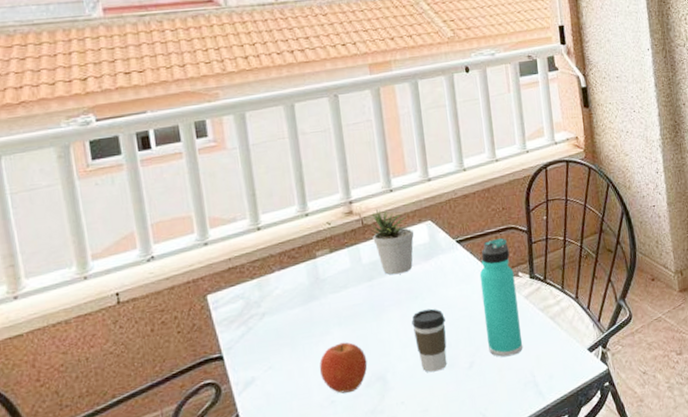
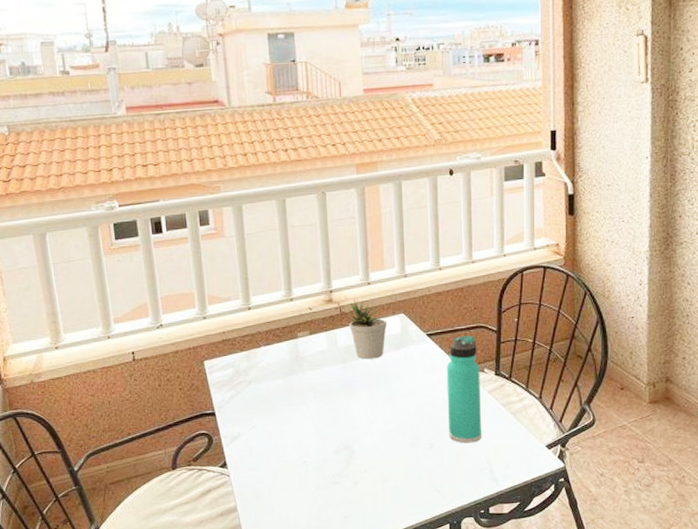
fruit: present [319,341,368,394] -> none [295,413,337,456]
coffee cup: present [412,308,447,372] -> none [379,392,410,448]

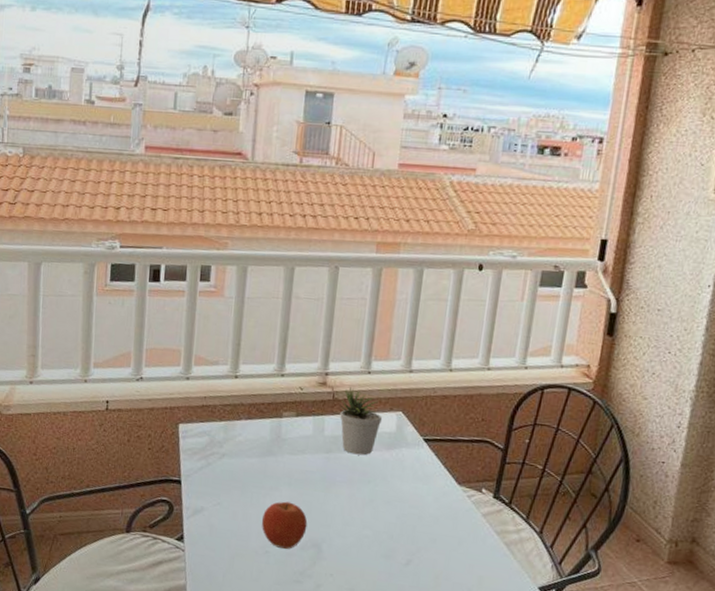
fruit: none [295,413,337,456] -> present [261,501,308,549]
thermos bottle: present [446,335,481,444] -> none [430,447,479,568]

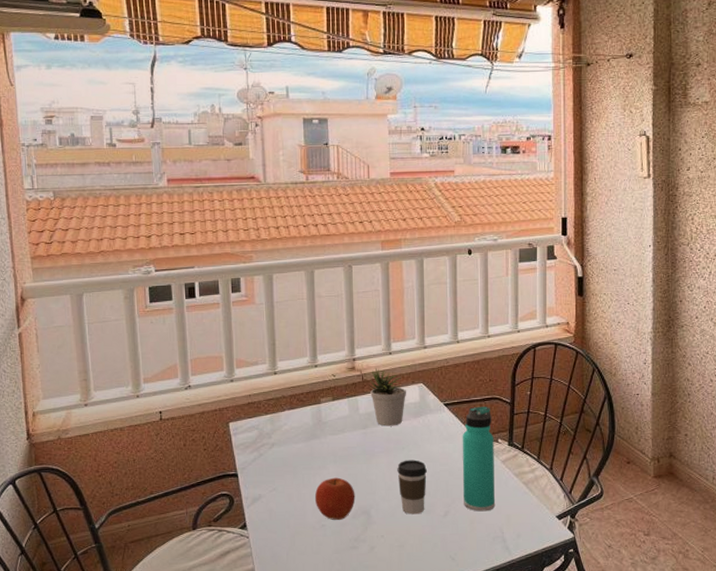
coffee cup: none [357,495,393,558] -> present [397,460,427,515]
thermos bottle: none [430,447,479,568] -> present [462,406,495,512]

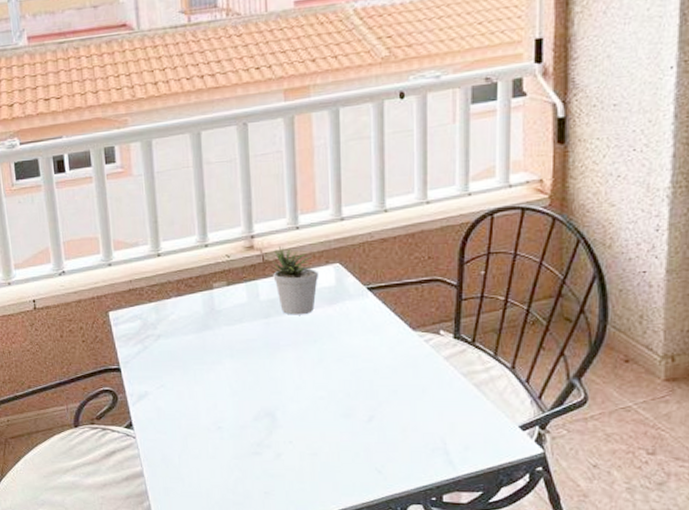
fruit: present [314,477,355,520] -> none [208,374,257,422]
coffee cup: present [397,460,427,515] -> none [308,354,346,419]
thermos bottle: present [462,406,495,512] -> none [391,289,434,418]

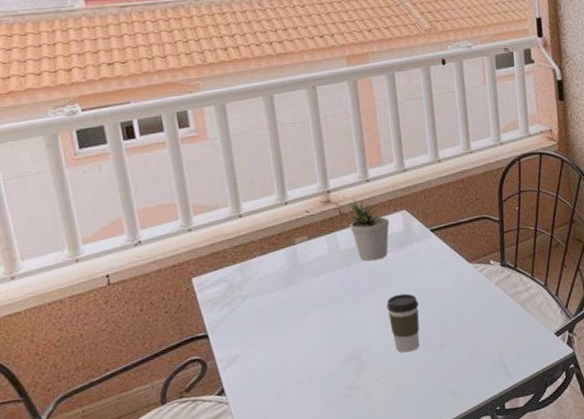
coffee cup: none [308,354,346,419] -> present [386,293,420,353]

